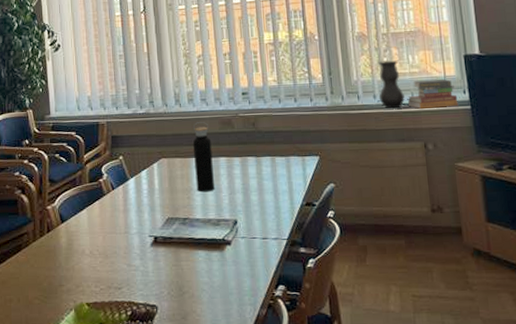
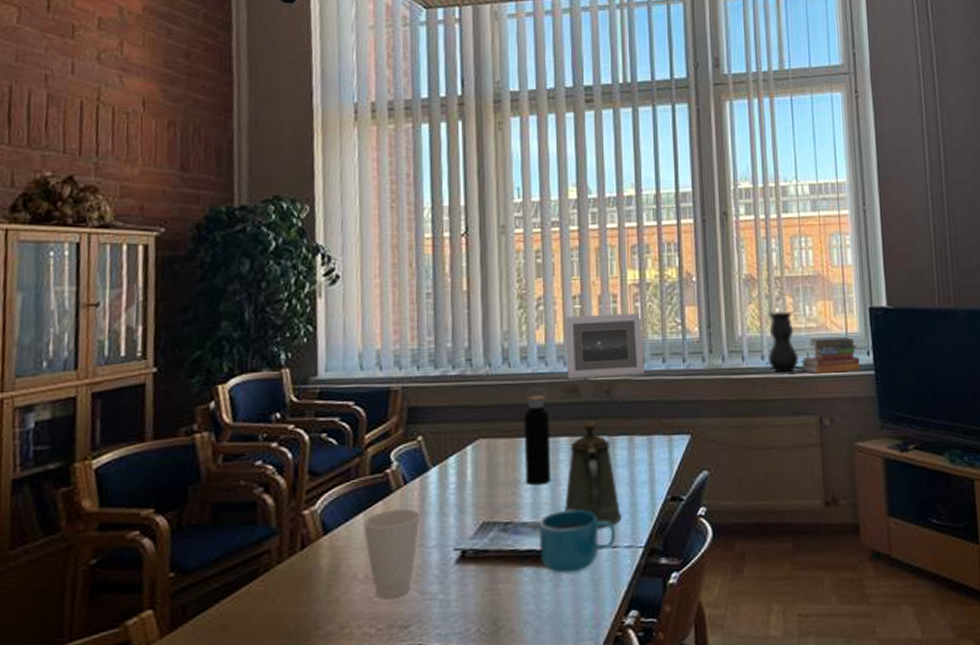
cup: none [86,207,125,269] -> present [362,508,421,600]
cup: none [208,210,266,256] -> present [539,509,616,574]
picture frame: none [219,65,281,115] -> present [566,313,645,379]
coffee pot: none [226,145,269,225] -> present [564,420,622,528]

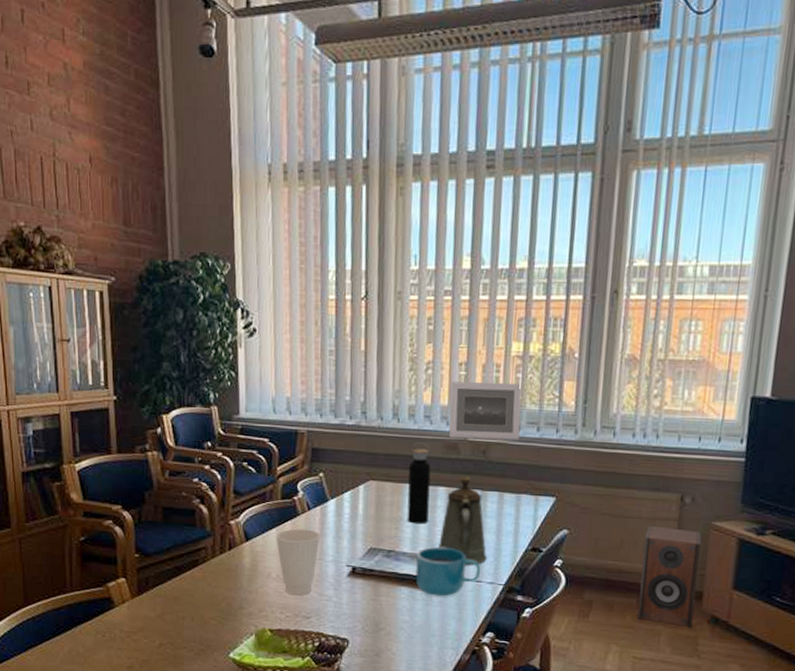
vase: present [767,311,798,374] -> none [638,393,671,452]
speaker: none [789,454,854,568] -> present [637,526,702,627]
books: present [802,337,861,374] -> none [672,422,732,457]

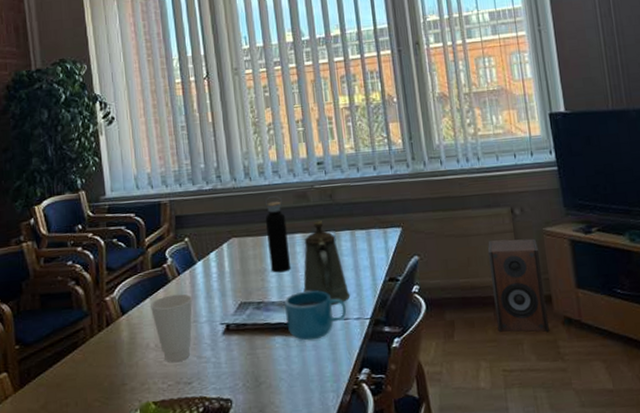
picture frame: present [448,381,522,440] -> none [292,131,360,188]

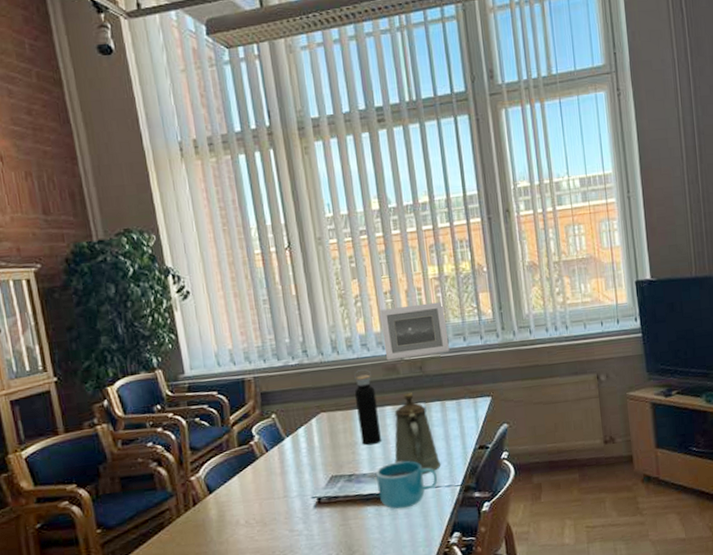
cup: present [149,294,193,363] -> none [238,470,283,538]
picture frame: none [292,131,360,188] -> present [380,301,450,361]
speaker: present [487,238,549,332] -> none [574,403,630,492]

